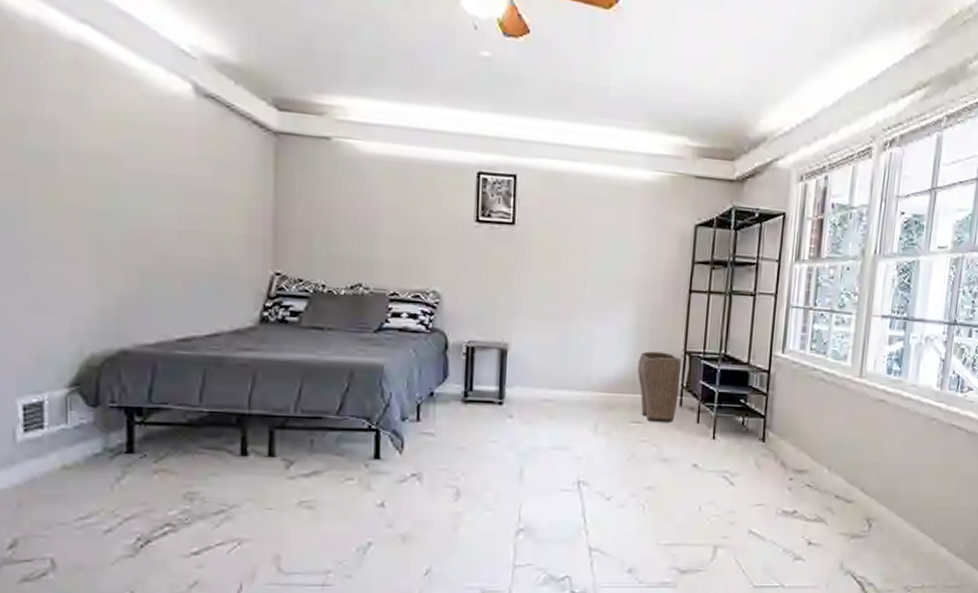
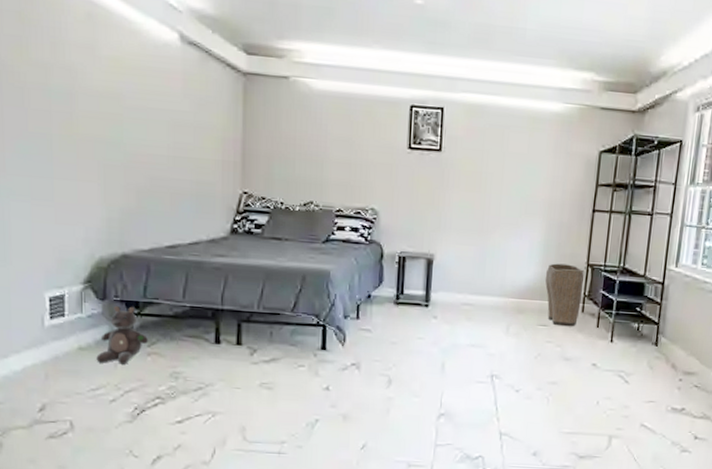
stuffed animal: none [86,412,156,485] -> present [96,305,149,364]

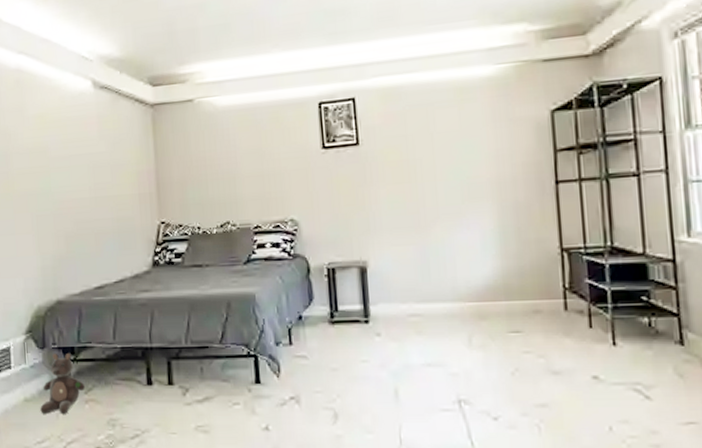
laundry basket: present [545,263,584,327] -> none [507,252,562,331]

